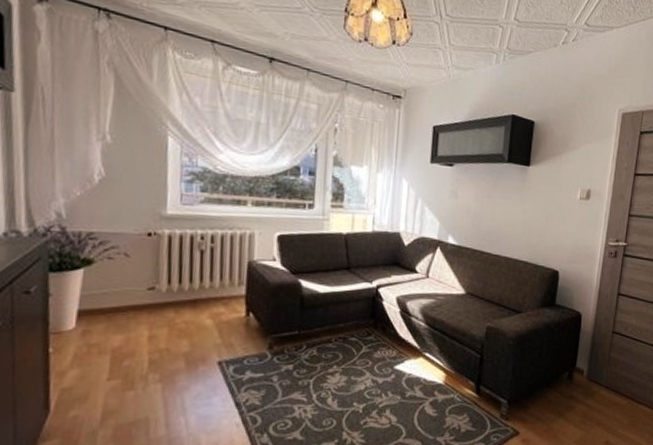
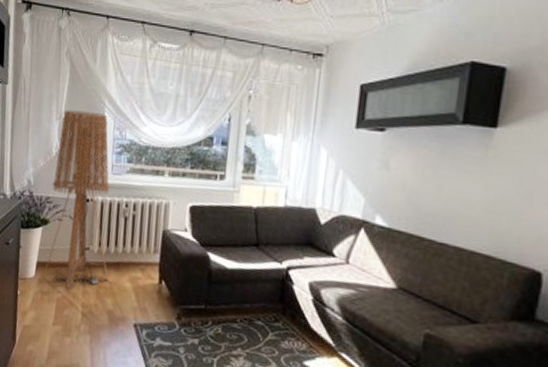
floor lamp: none [87,129,184,339] -> present [42,109,110,291]

